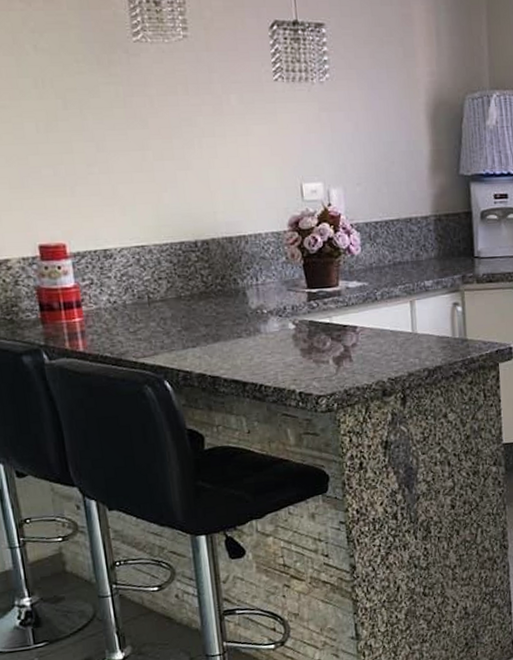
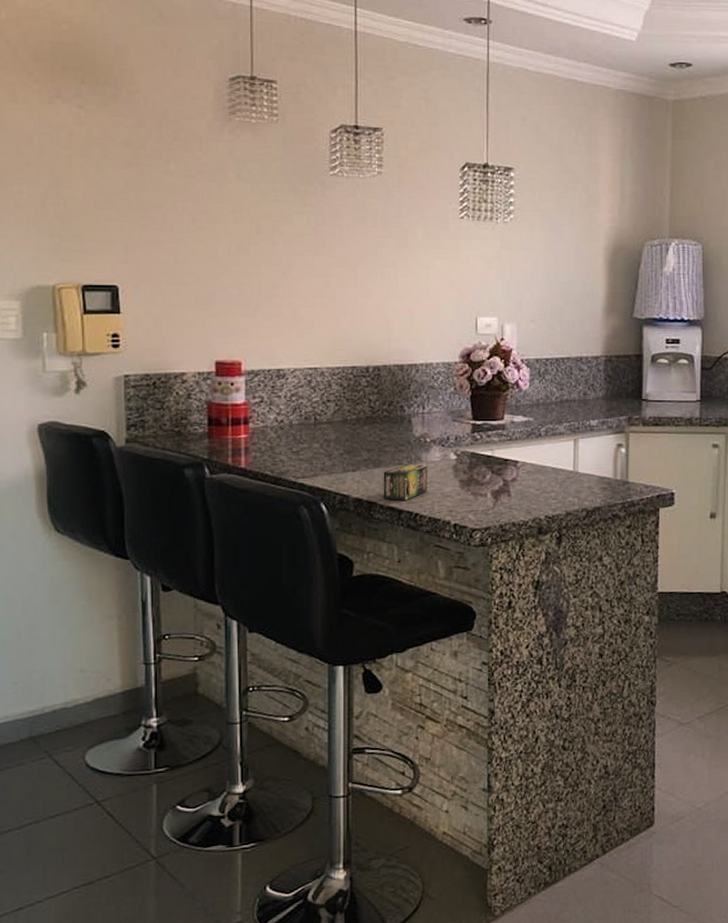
tea box: none [223,336,269,373] -> present [383,464,427,500]

